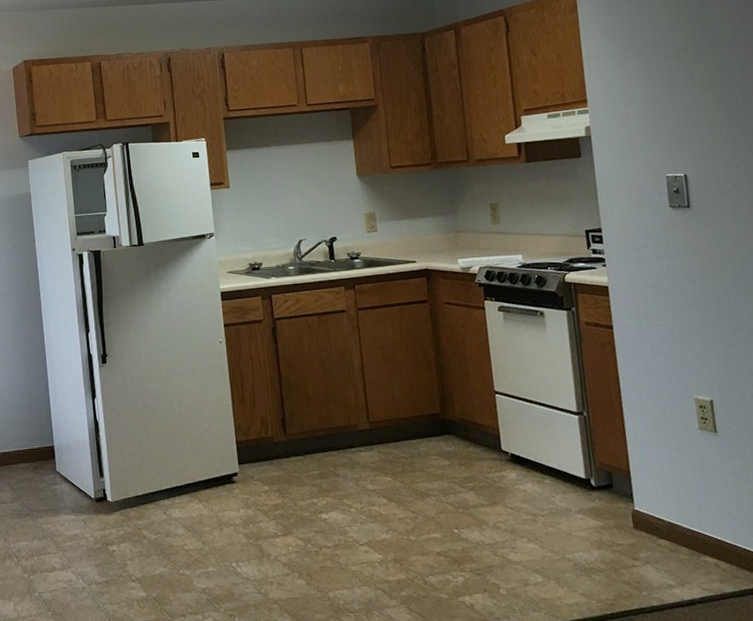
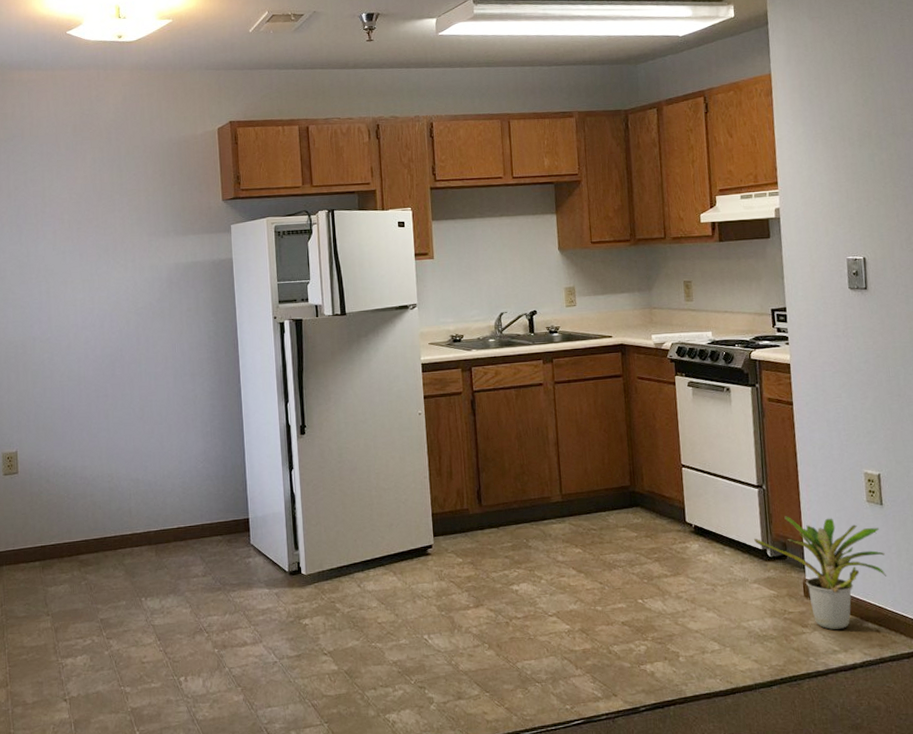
potted plant: none [576,444,725,564] -> present [754,516,887,630]

